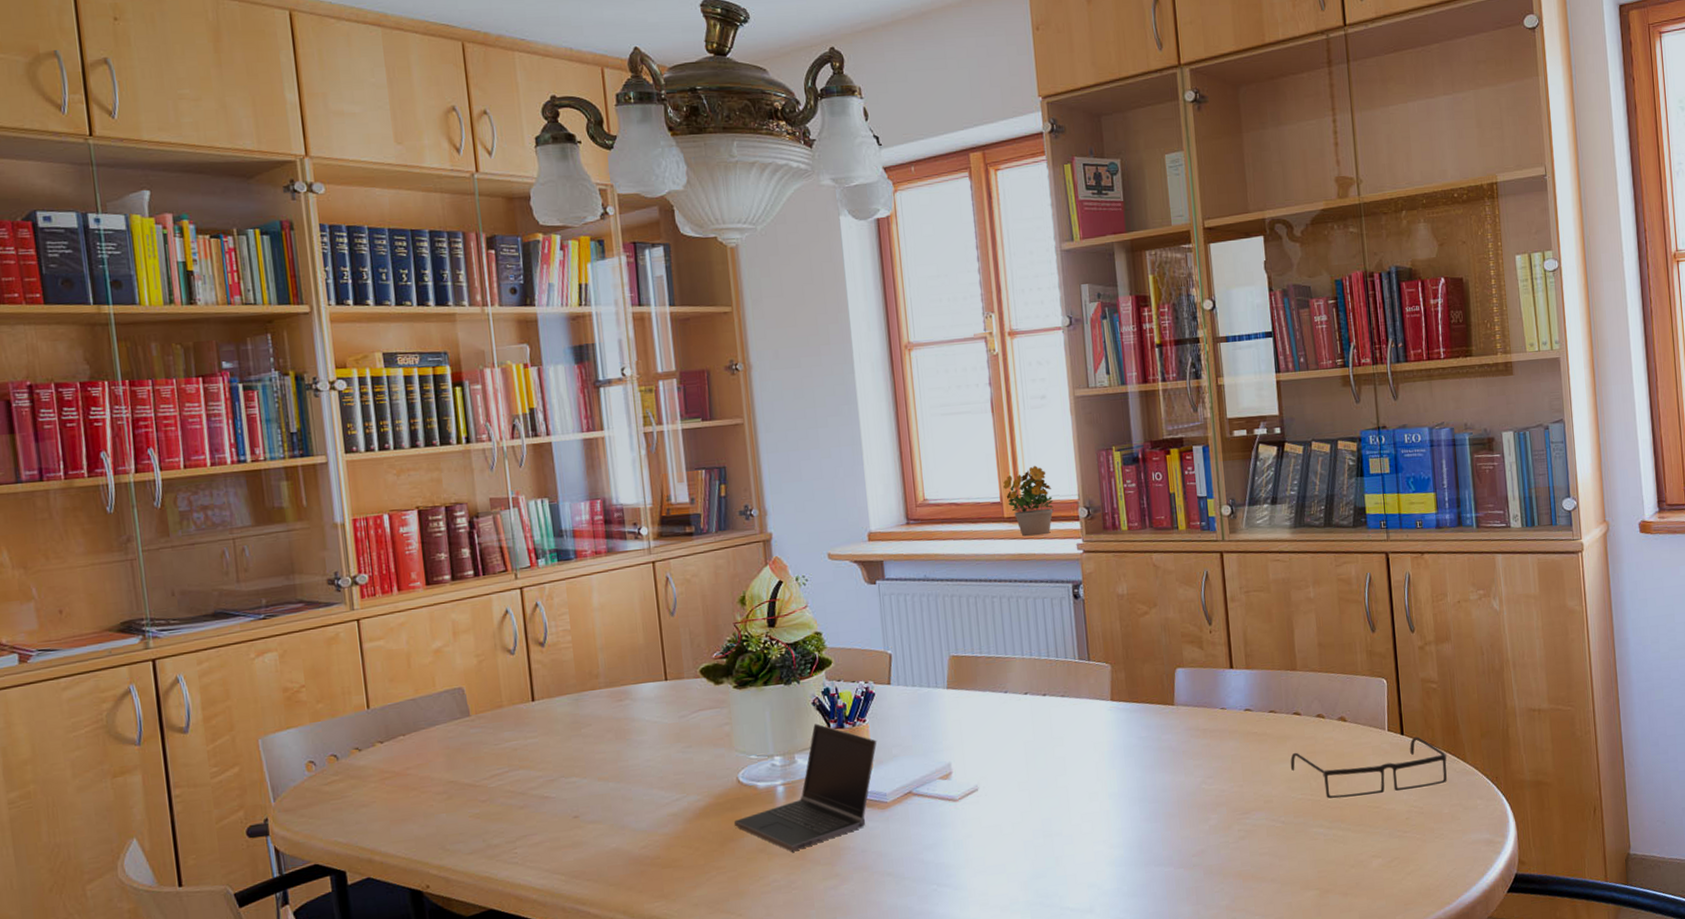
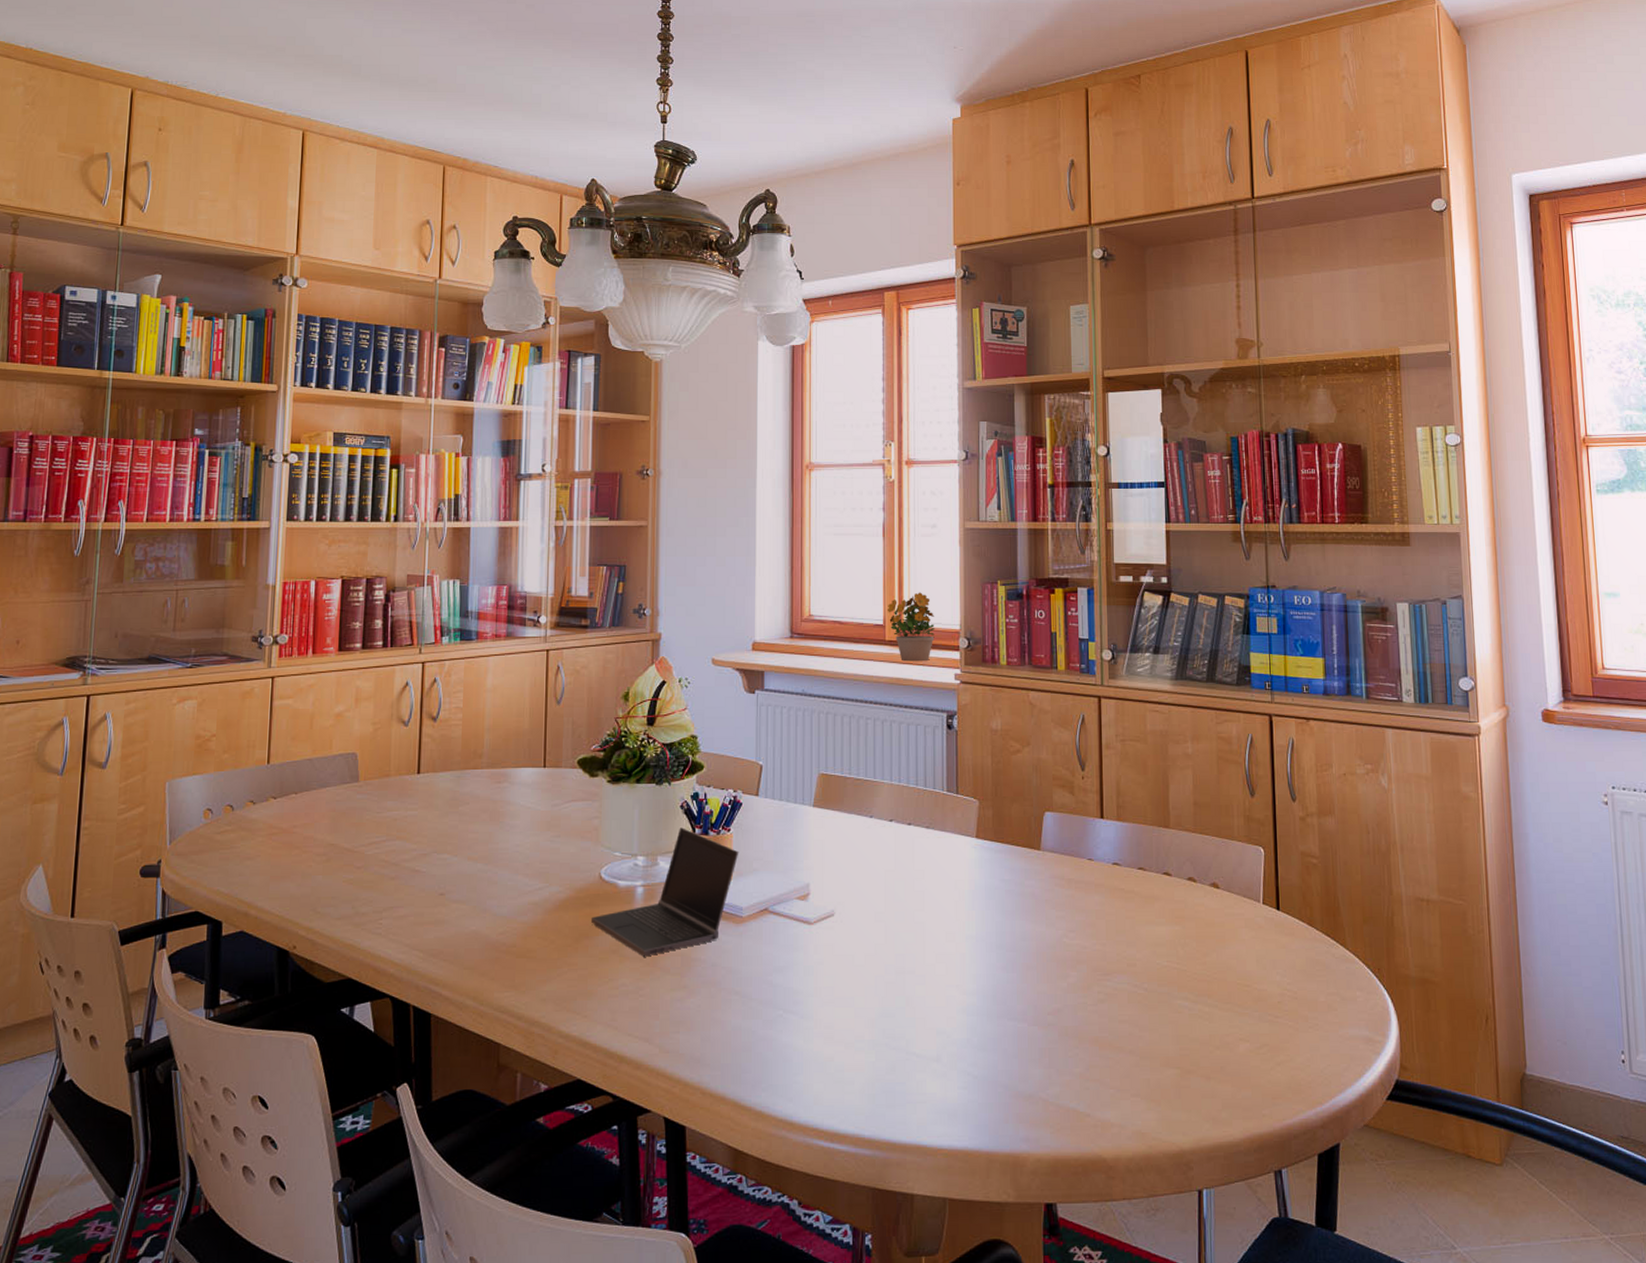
glasses: present [1290,736,1448,799] -> none [1157,913,1326,972]

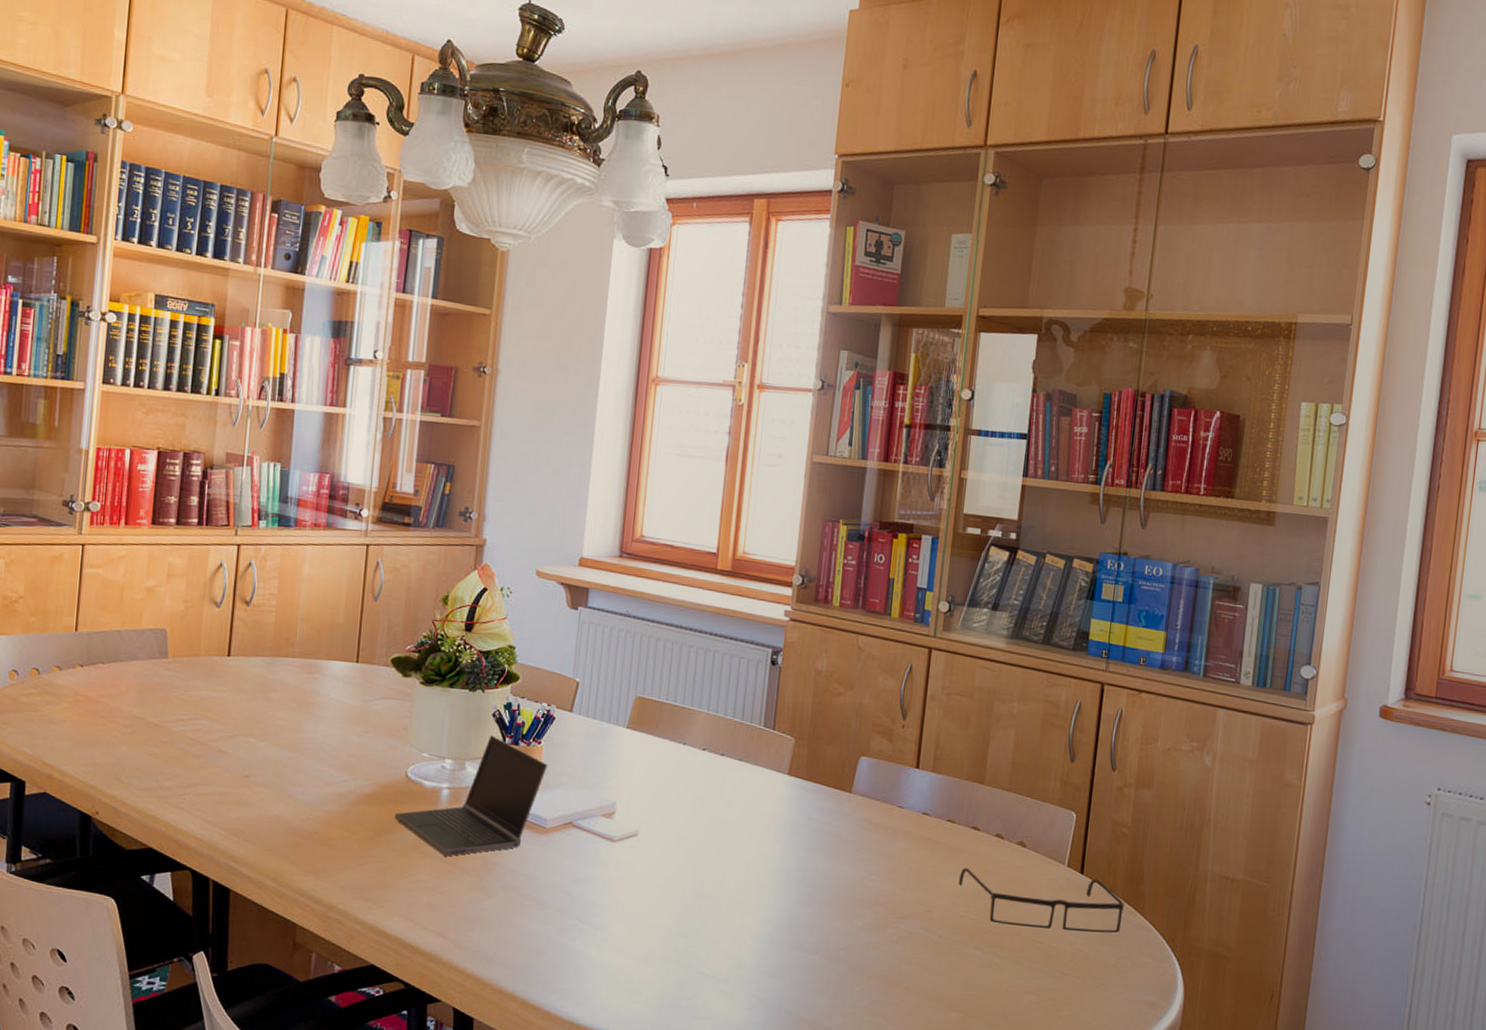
flowerpot: present [887,592,935,662] -> none [721,523,770,595]
glasses: none [1157,913,1326,972] -> present [958,867,1125,934]

